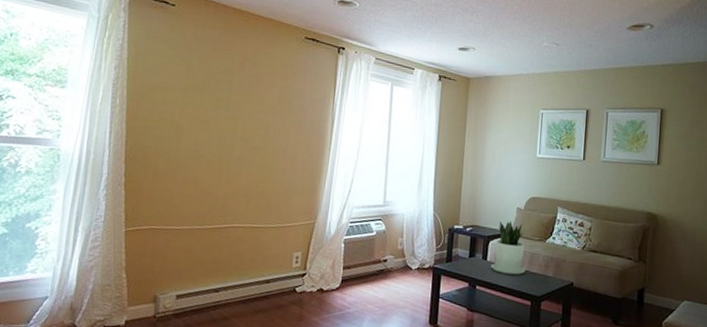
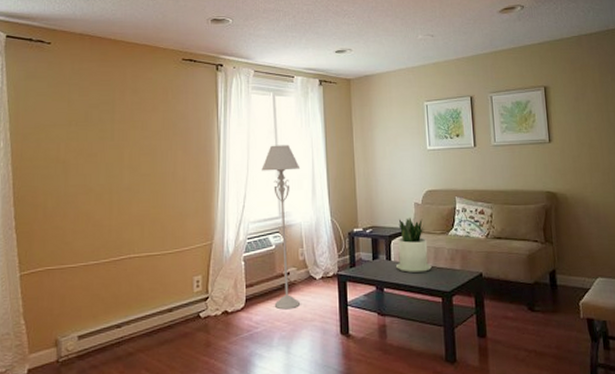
floor lamp: none [369,134,410,295] -> present [262,145,301,310]

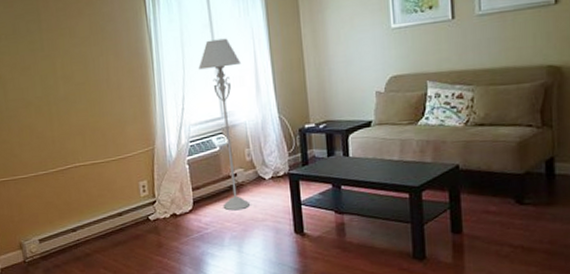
planter: present [396,217,432,274] -> none [355,108,397,169]

